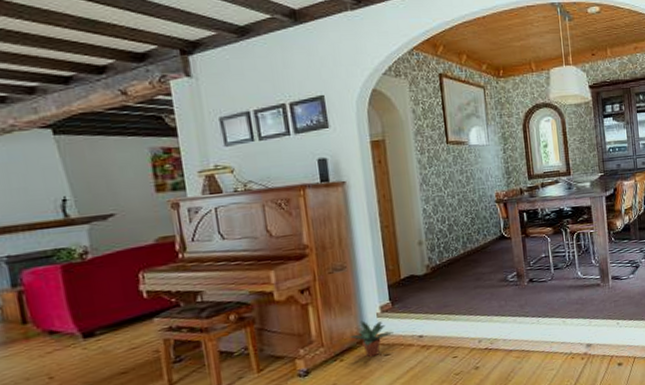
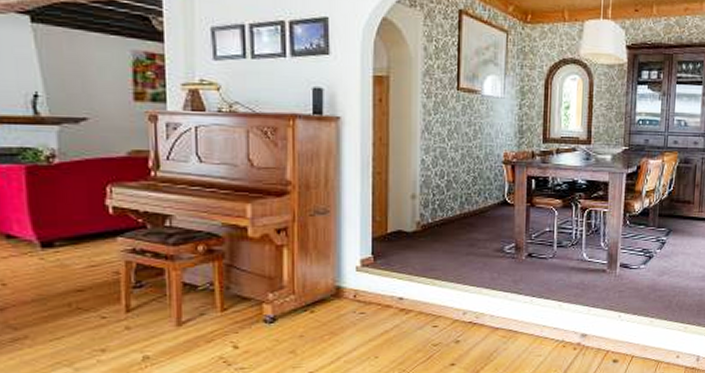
potted plant: present [350,321,394,358] -> none [324,272,372,313]

